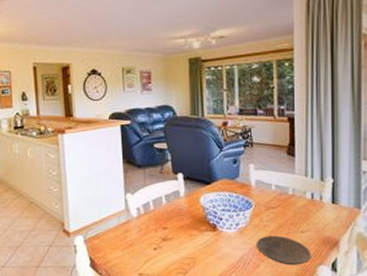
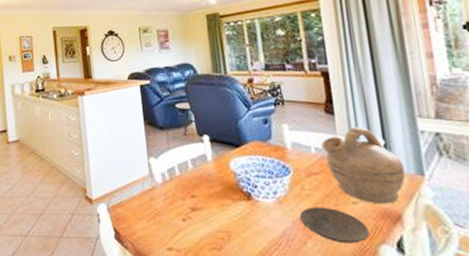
teapot: none [281,167,346,233] -> present [321,127,406,204]

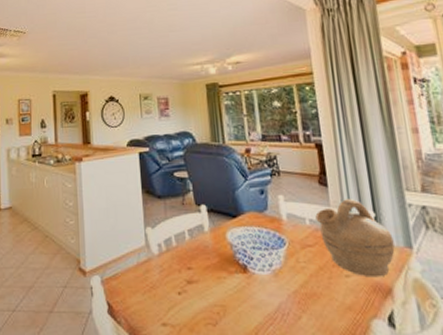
plate: present [300,207,370,244] -> none [295,280,362,318]

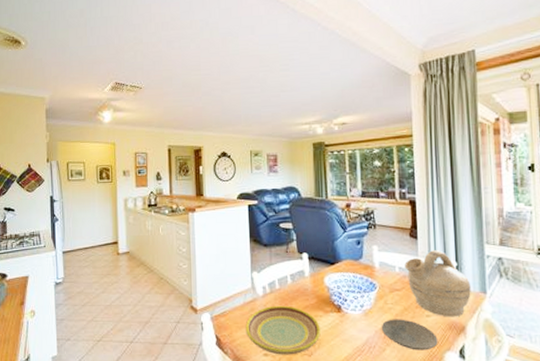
plate: none [140,265,226,325] -> present [245,305,321,355]
plate: none [295,280,362,318] -> present [382,319,438,351]

